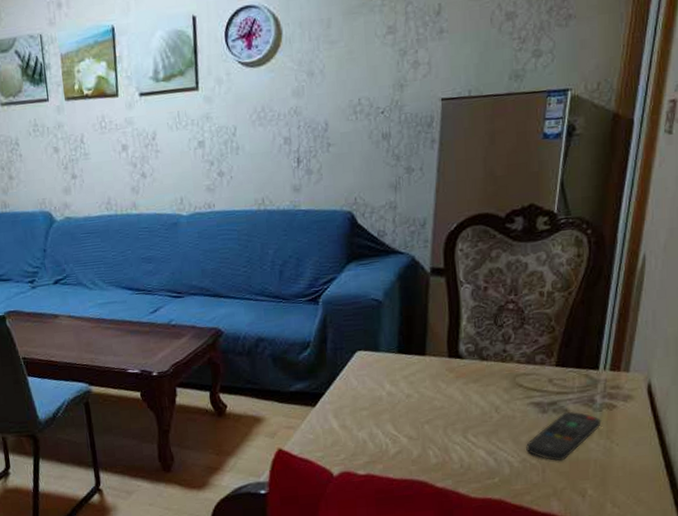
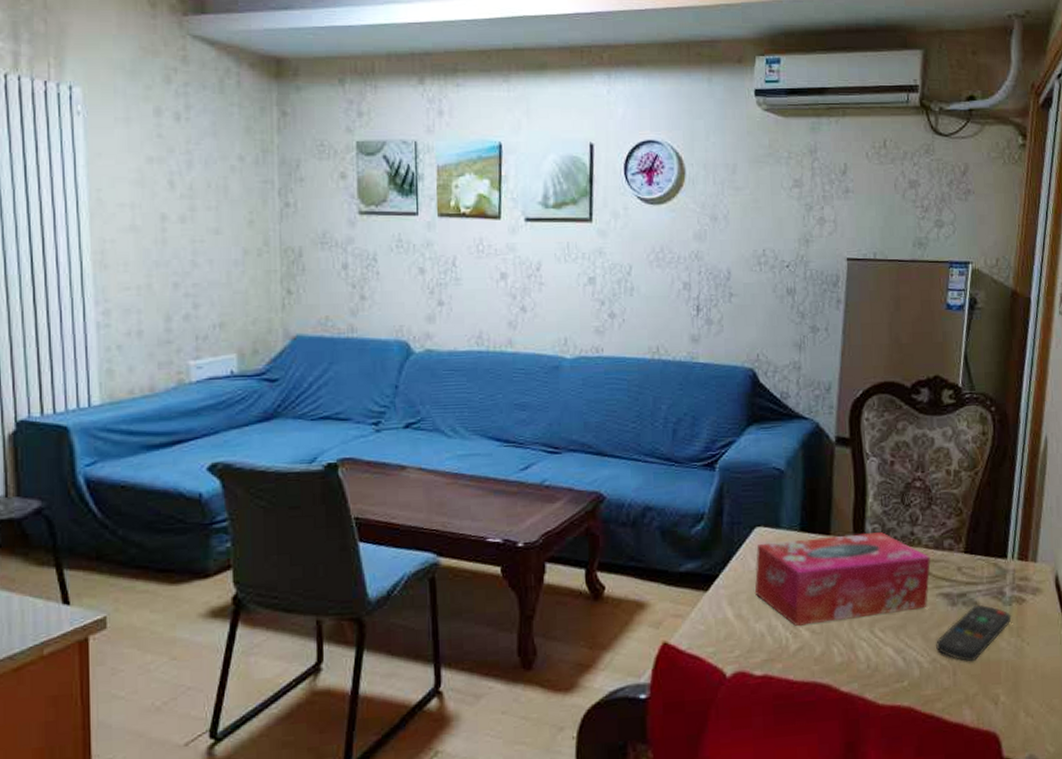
tissue box: none [357,351,522,434] -> present [754,532,931,626]

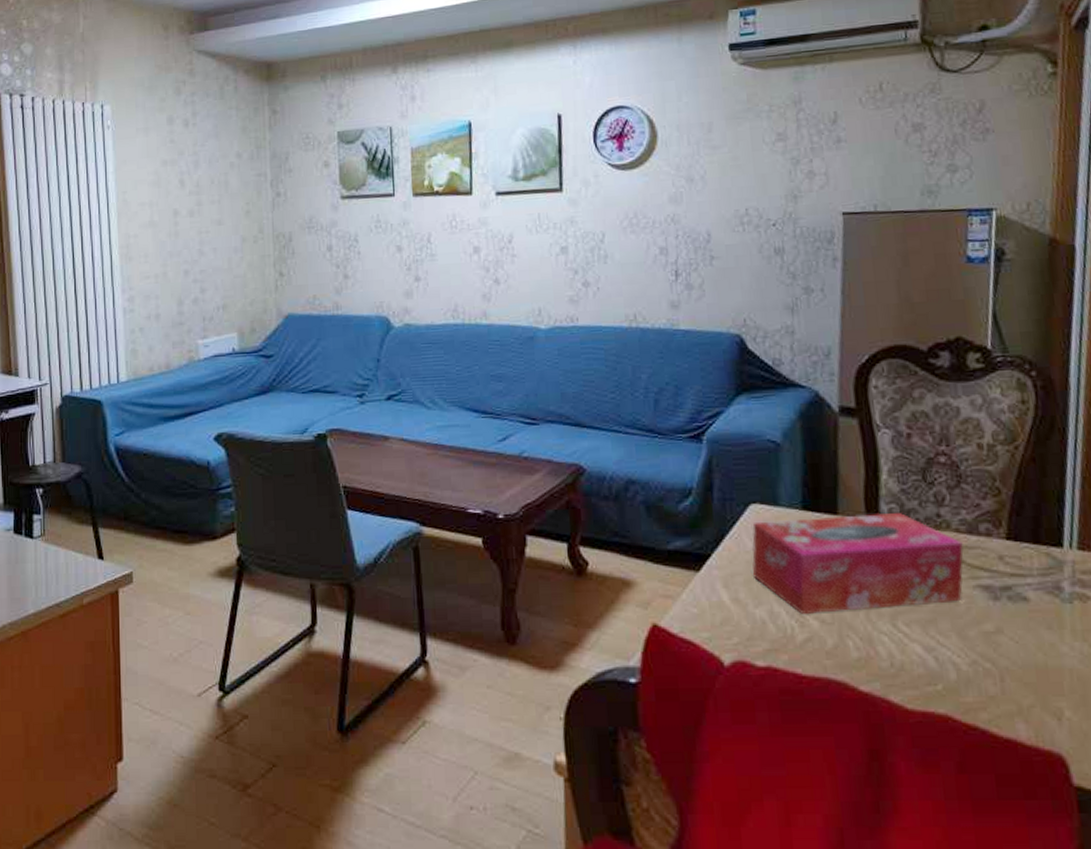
remote control: present [936,604,1012,662] -> none [975,600,1074,668]

